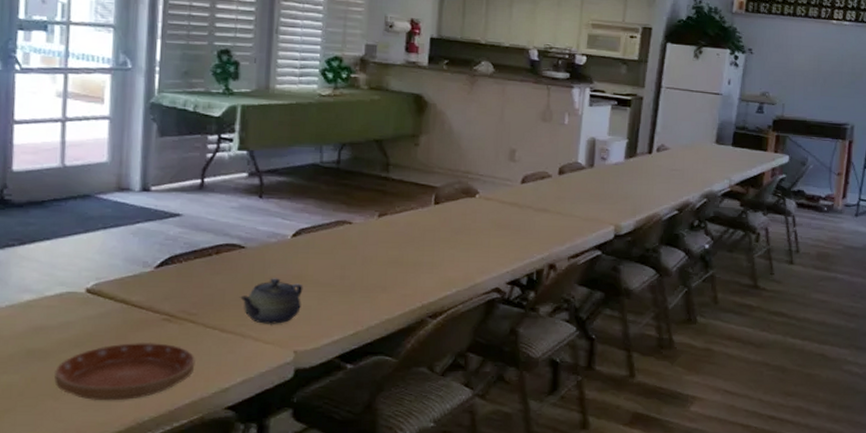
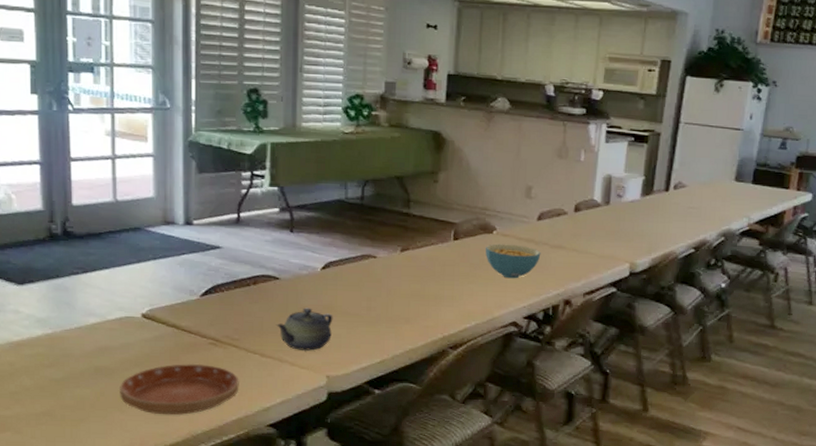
cereal bowl: none [467,207,525,244] -> present [485,244,541,279]

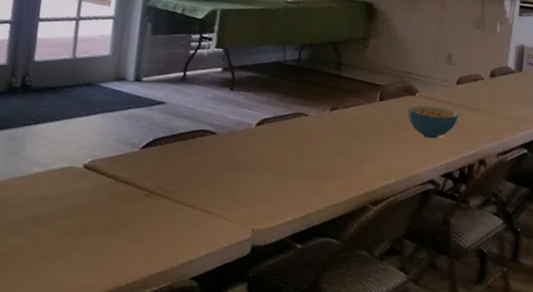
saucer: present [120,363,239,415] -> none [52,214,169,266]
teapot: present [276,308,333,351] -> none [208,162,263,204]

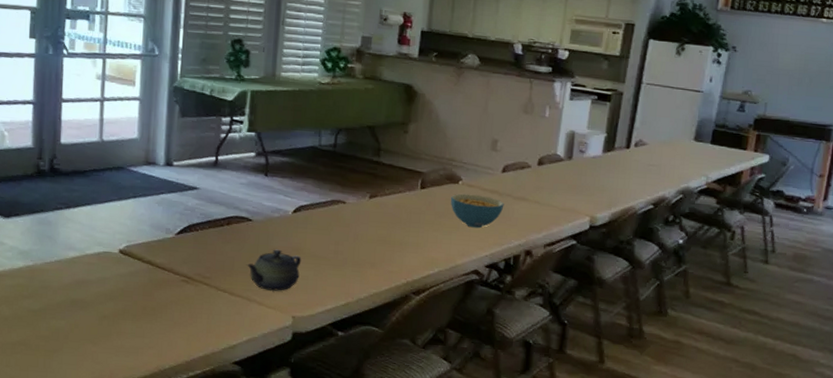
teapot: none [208,162,263,204] -> present [246,249,302,291]

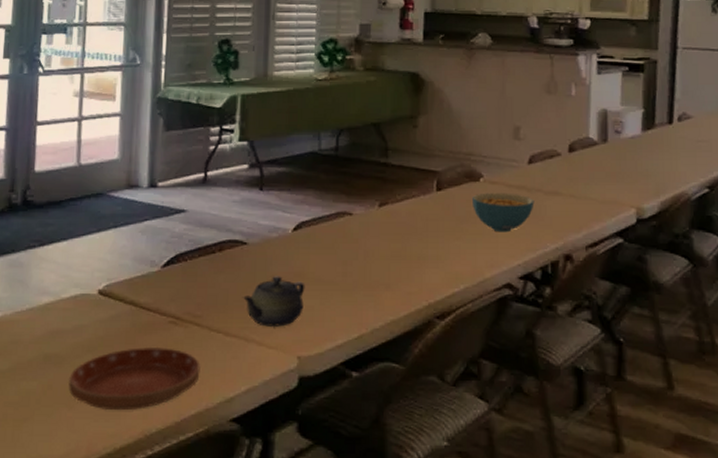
saucer: none [93,299,208,349] -> present [68,346,200,411]

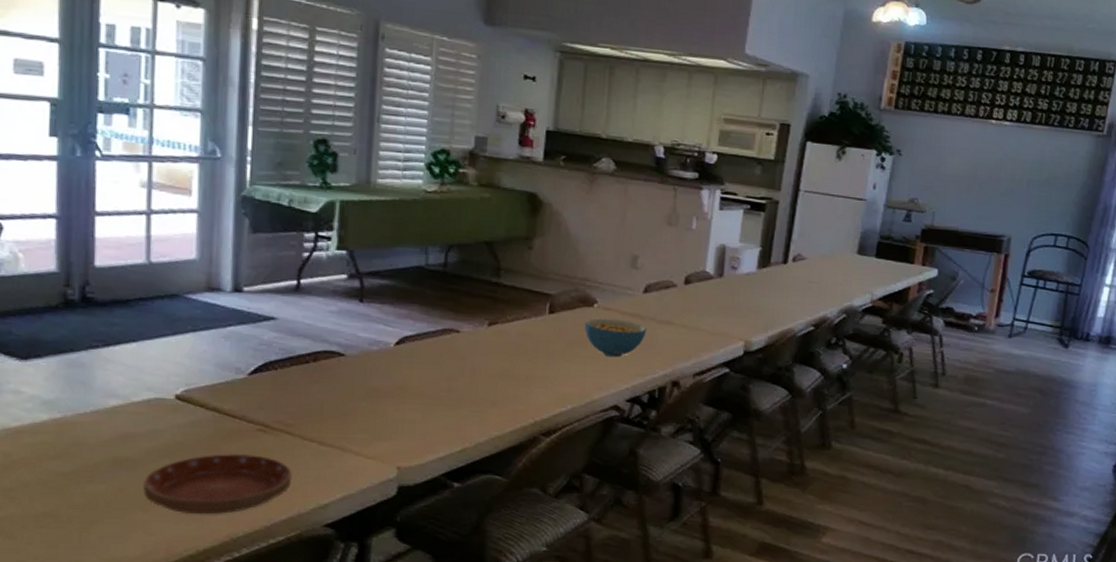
teapot: present [242,276,305,327] -> none [338,388,407,438]

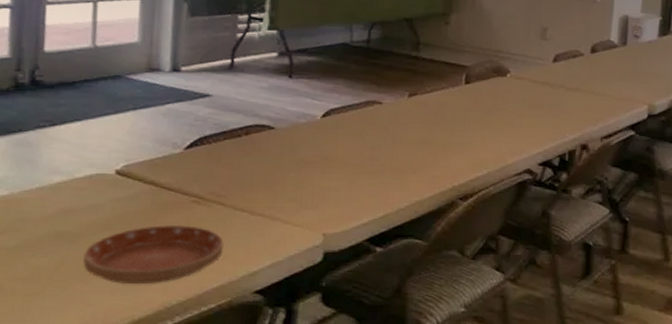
cereal bowl: present [584,318,647,358] -> none [498,87,557,124]

